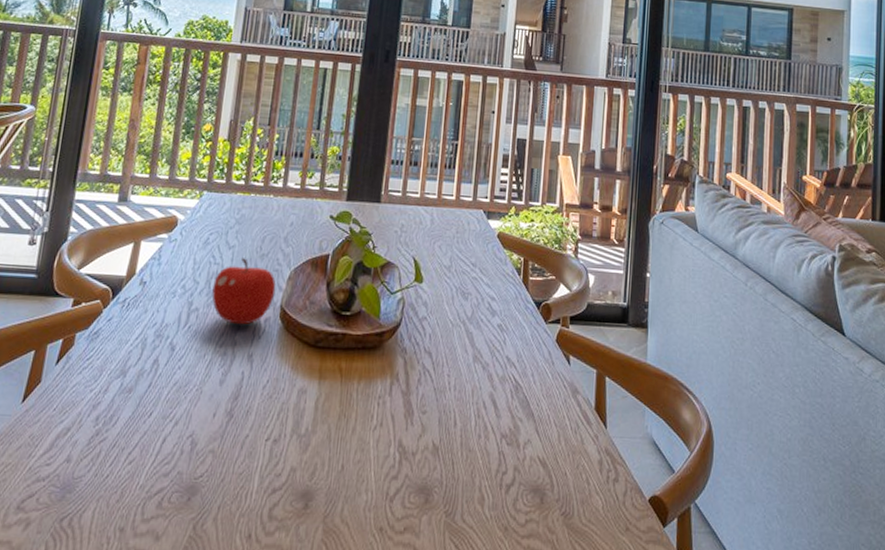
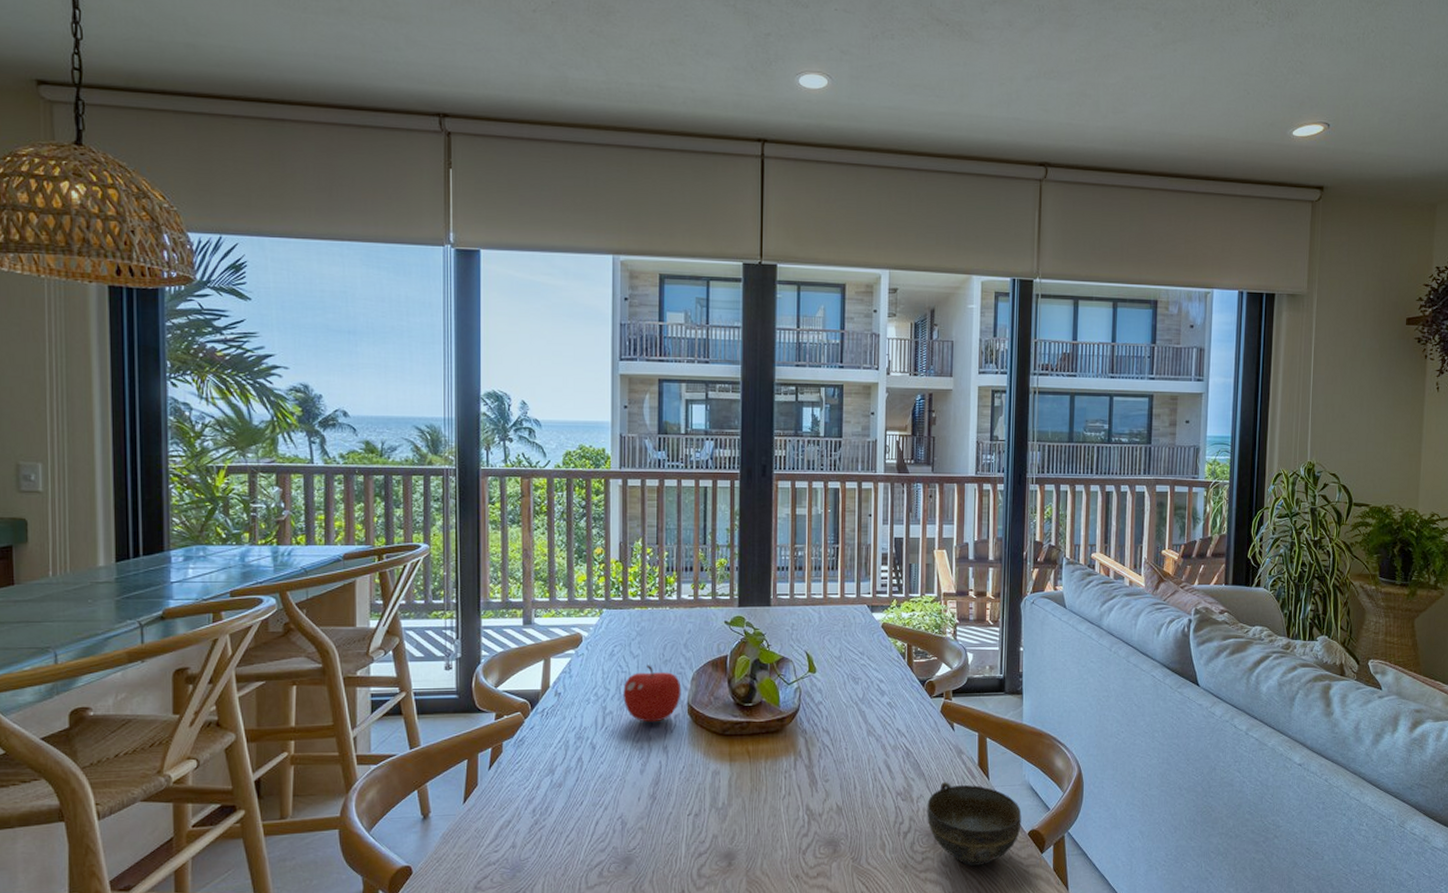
cup: none [533,425,642,536] -> present [927,781,1022,866]

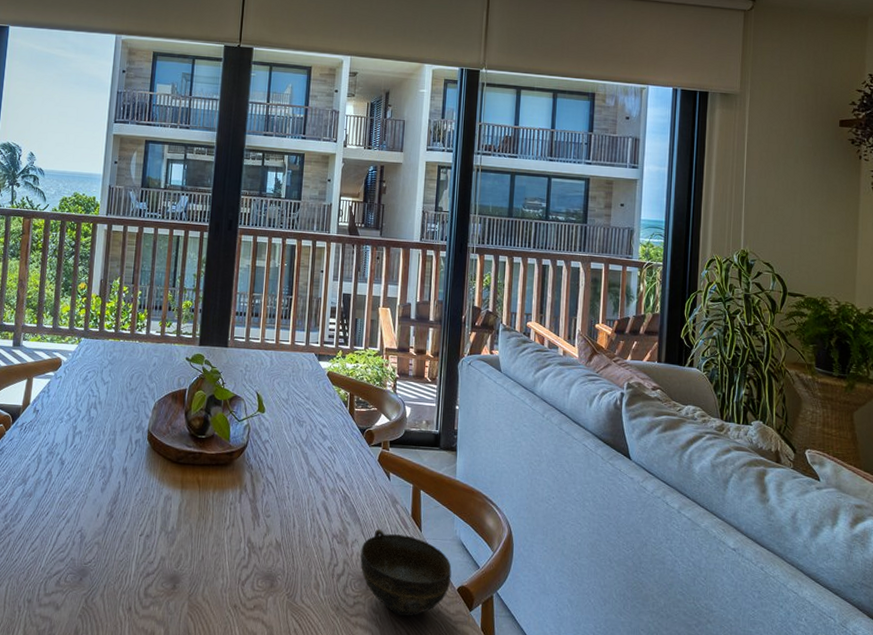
fruit: present [623,665,681,723] -> none [92,392,144,445]

